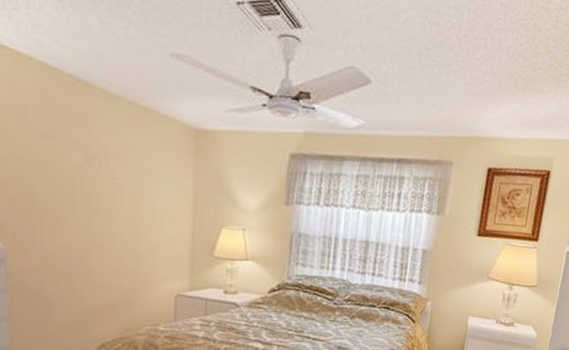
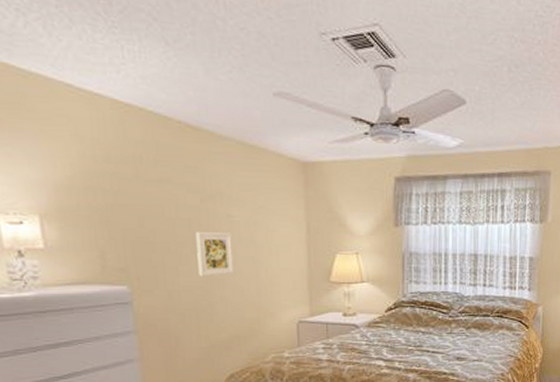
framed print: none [77,192,116,240] -> present [196,232,235,277]

